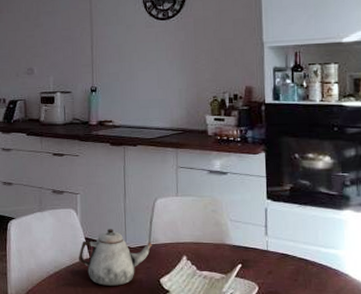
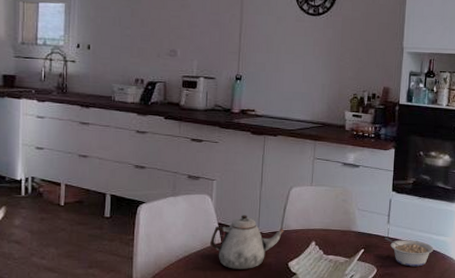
legume: none [263,250,324,284] -> present [384,237,434,267]

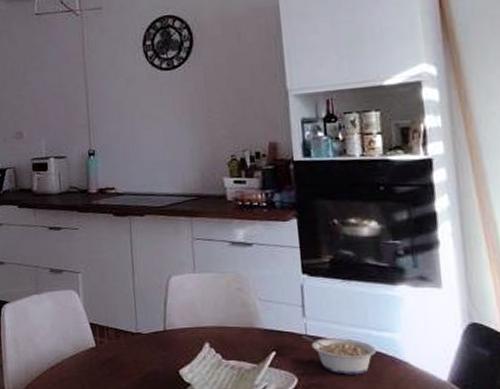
teapot: present [209,215,284,270] -> none [82,312,169,380]

